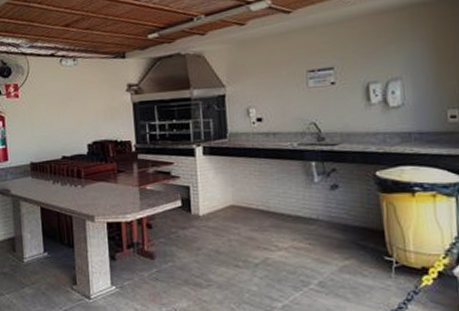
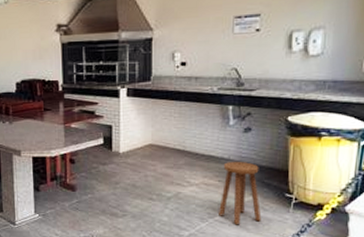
stool: none [313,221,361,294] -> present [219,161,262,225]

